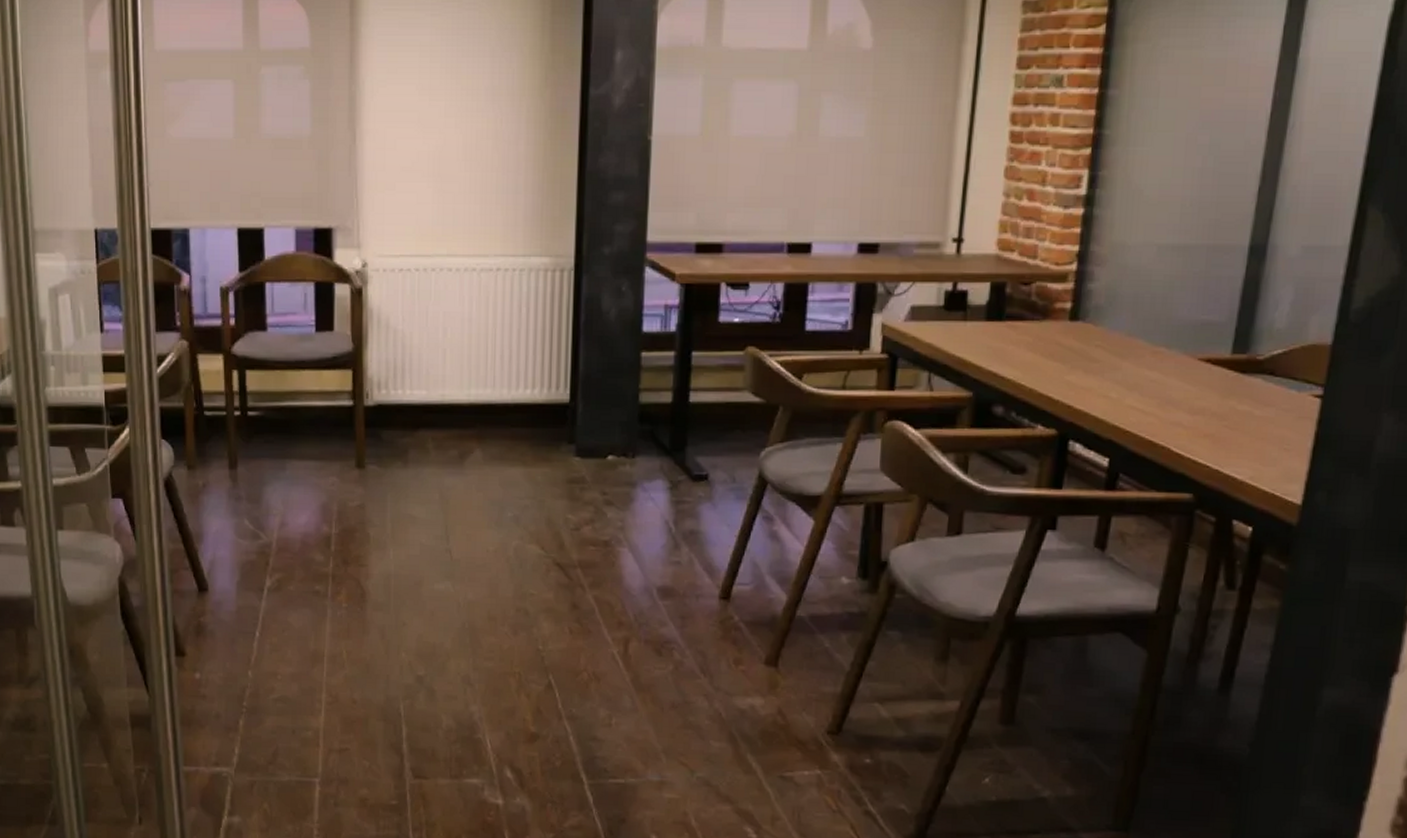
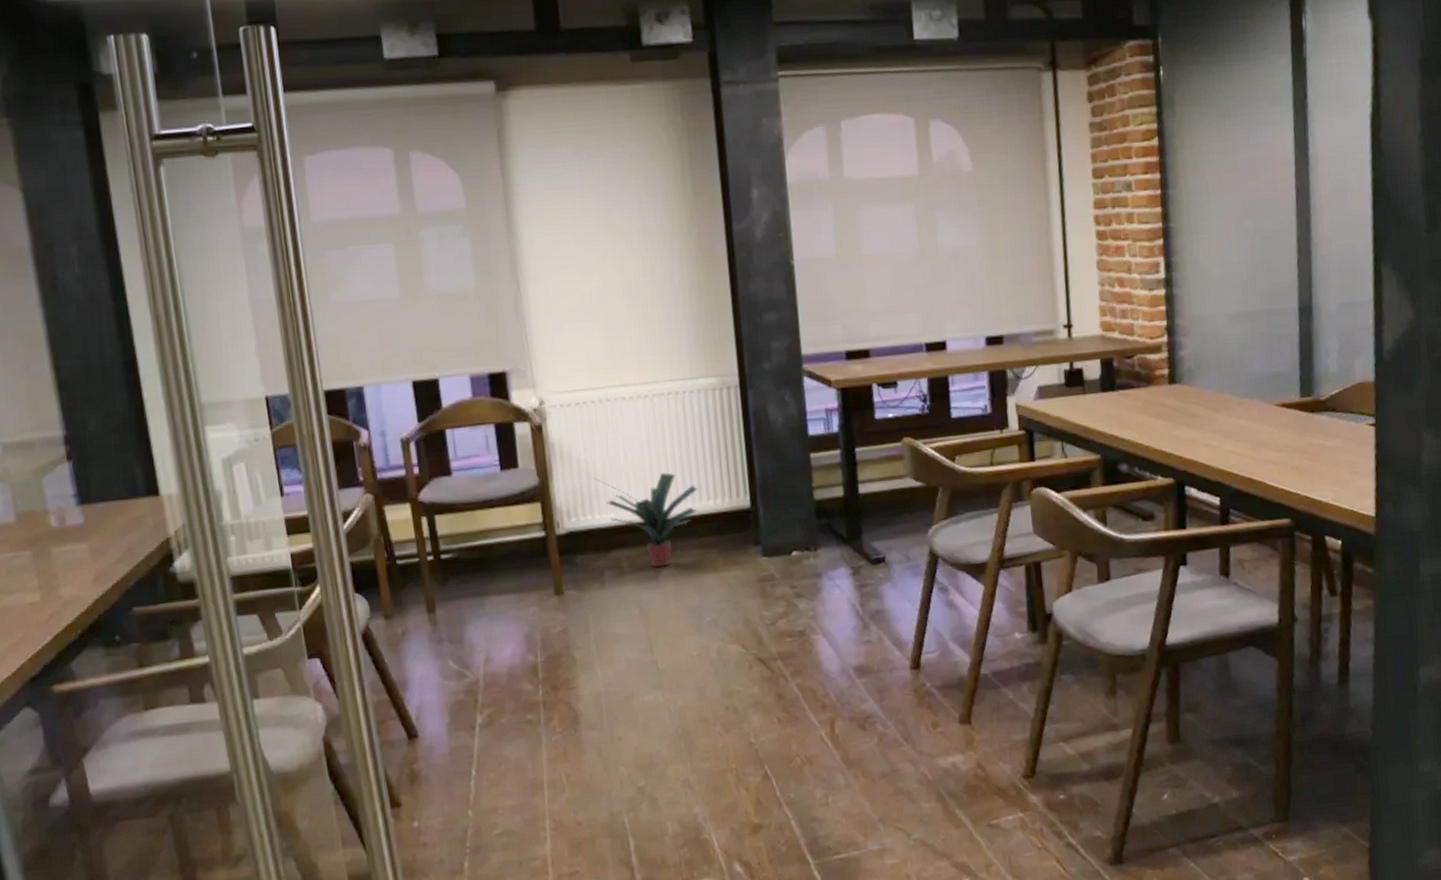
potted plant: none [409,350,516,454] -> present [594,472,698,568]

